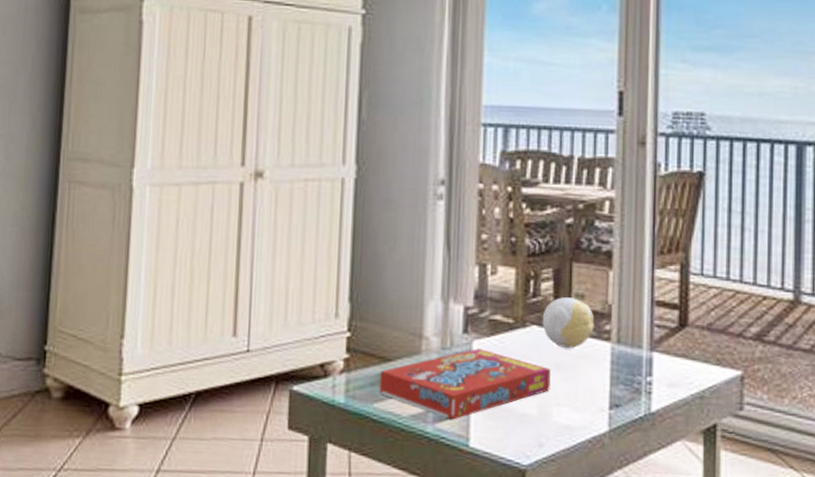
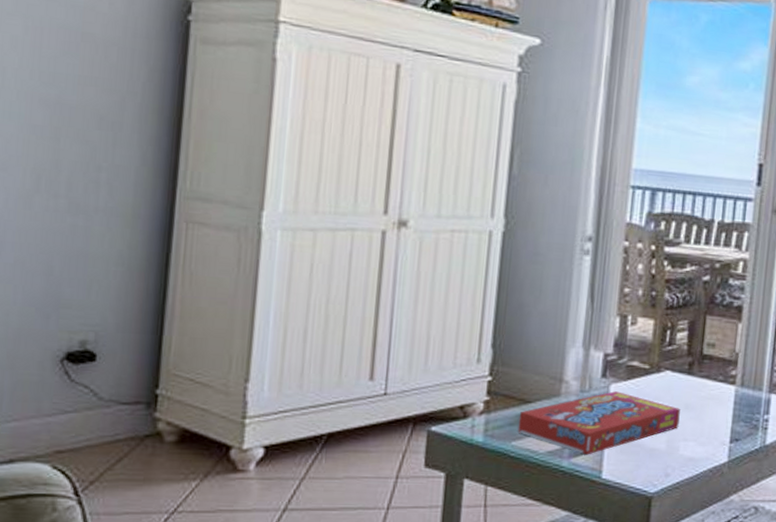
decorative ball: present [542,297,594,348] -> none [675,346,722,391]

